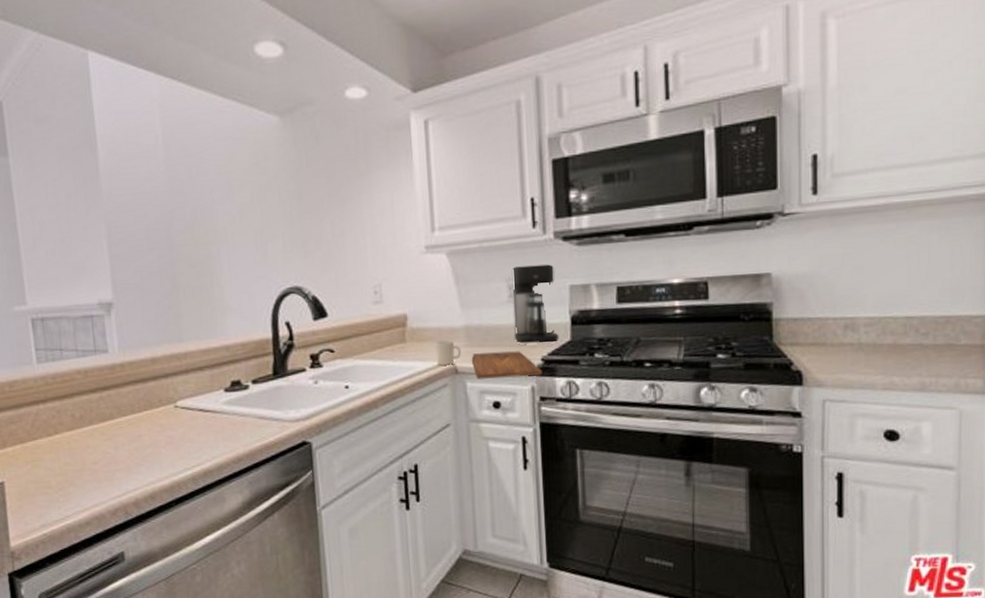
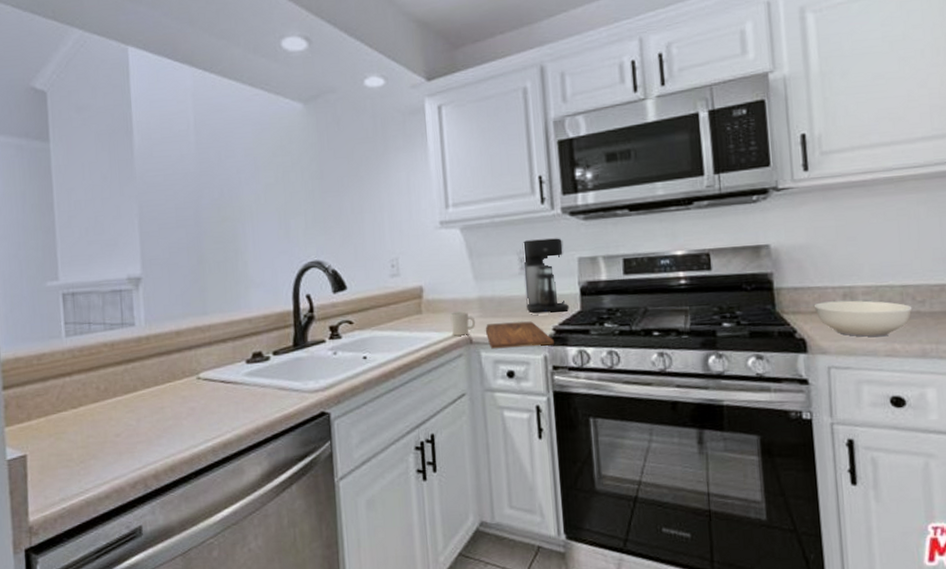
bowl: none [813,332,915,370] -> present [813,300,912,337]

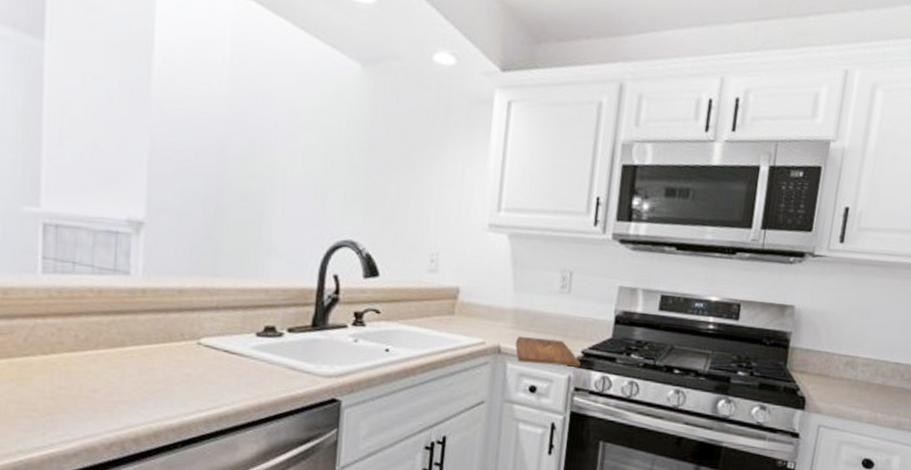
mug: present [450,311,476,336] -> none [481,319,508,344]
coffee maker: present [523,238,569,315] -> none [560,260,606,338]
bowl: present [813,300,912,337] -> none [819,366,900,405]

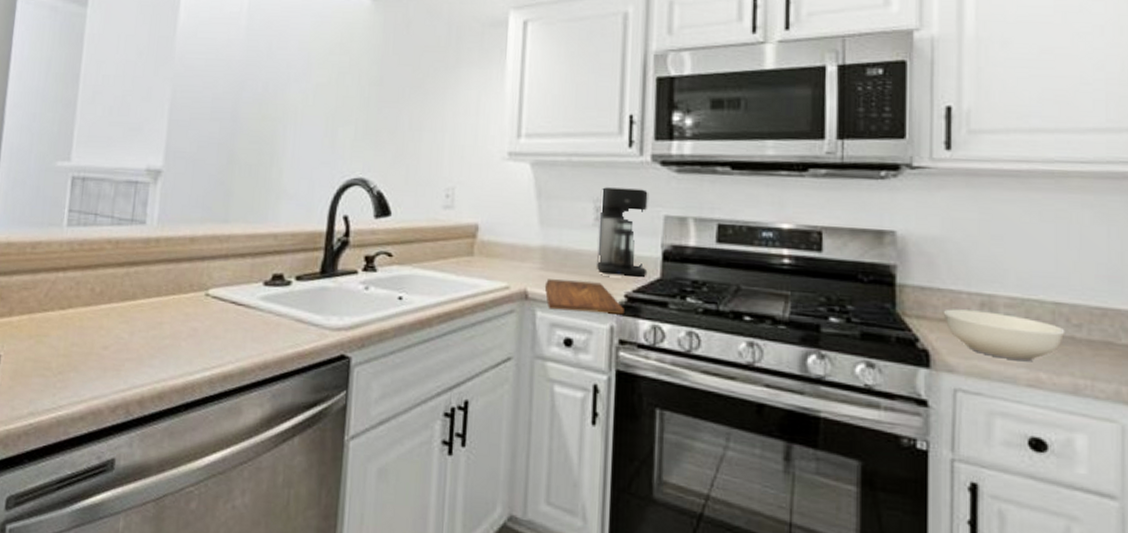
coffee maker: none [560,260,606,338] -> present [597,187,647,278]
bowl: none [819,366,900,405] -> present [943,309,1065,361]

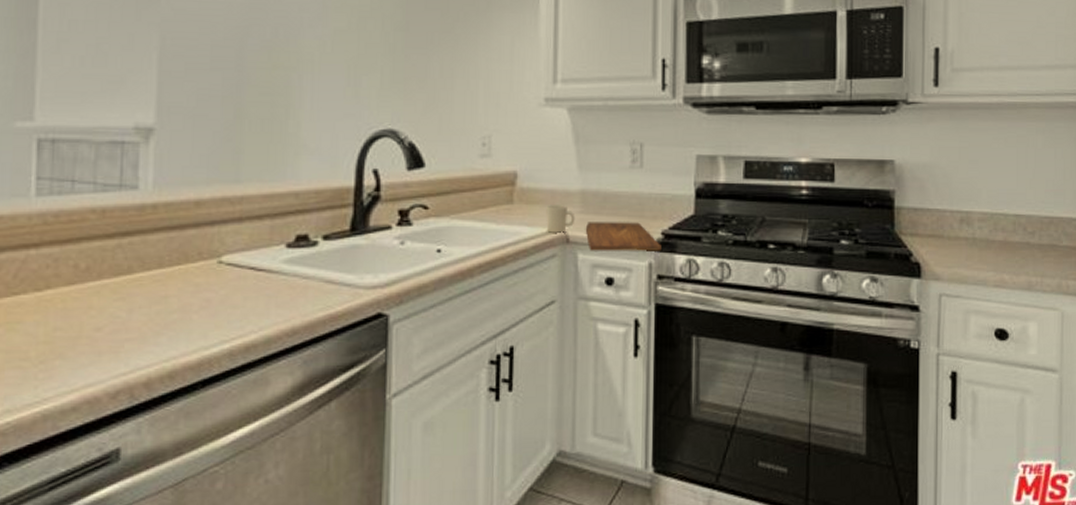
mug: none [505,259,535,289] -> present [546,205,575,233]
coffee maker: present [597,187,647,278] -> none [635,130,681,216]
bowl: present [943,309,1065,361] -> none [931,226,1023,266]

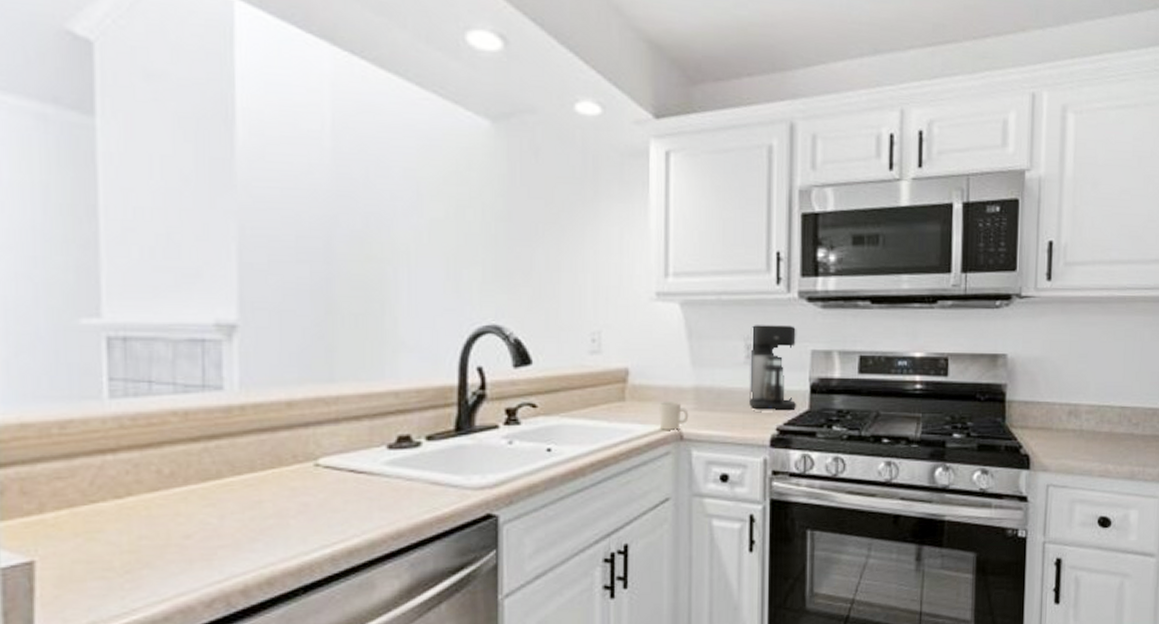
cutting board: present [586,222,661,251] -> none [700,418,776,448]
coffee maker: none [635,130,681,216] -> present [749,325,796,411]

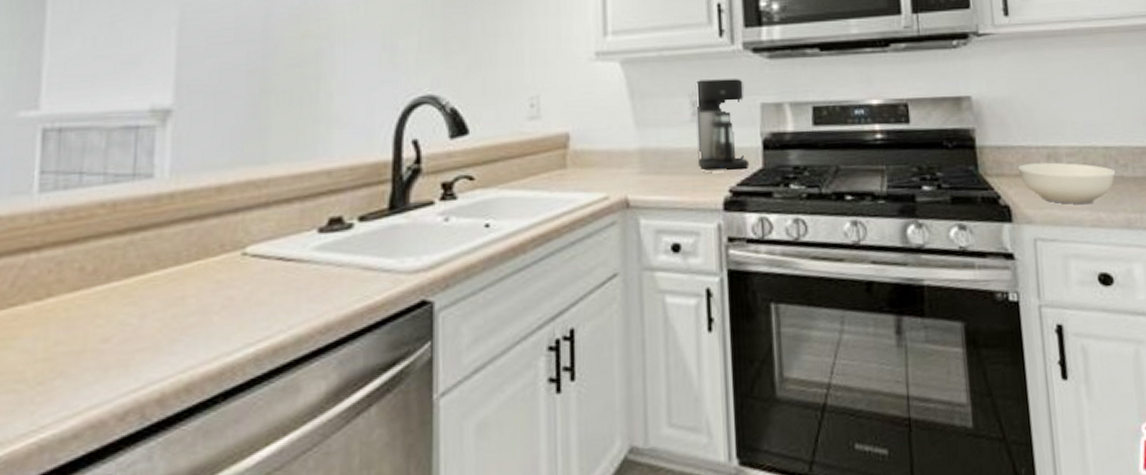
mug: present [659,402,689,430] -> none [603,166,635,198]
bowl: none [1041,418,1128,457] -> present [1017,162,1116,205]

